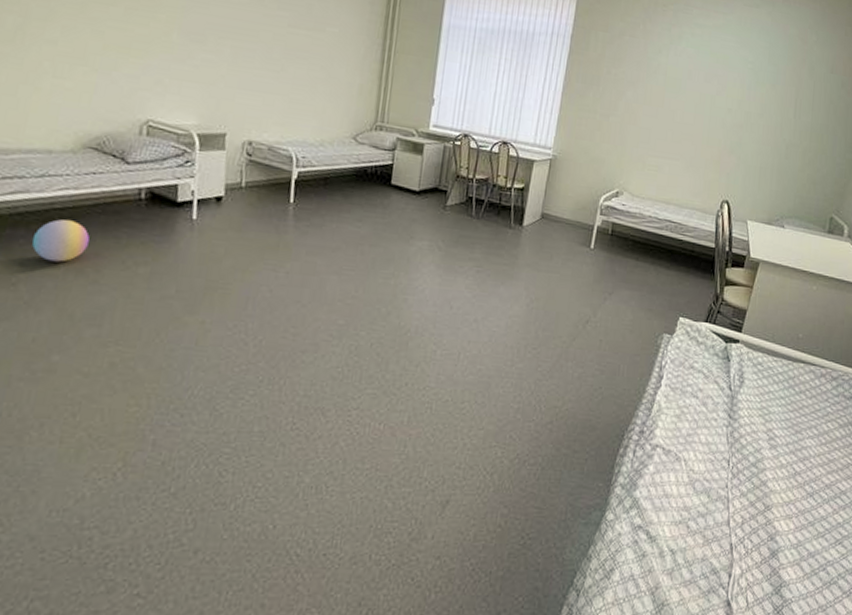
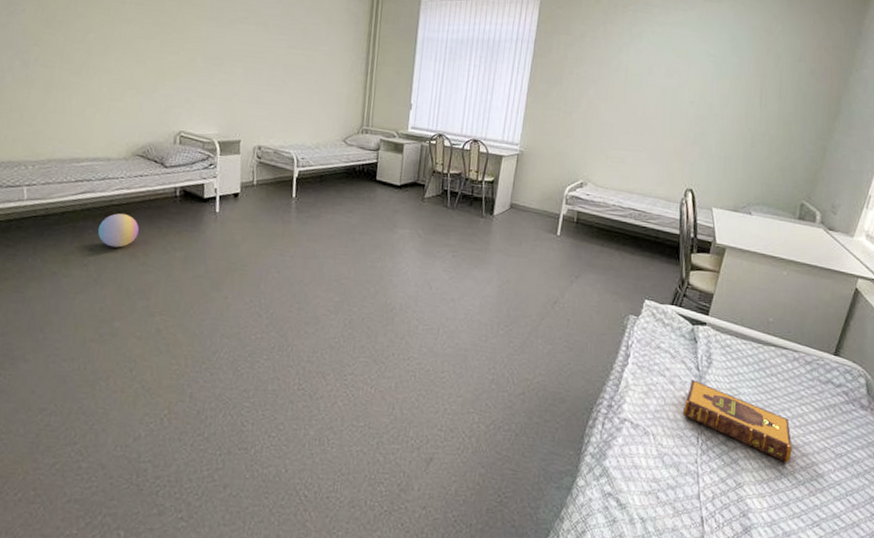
hardback book: none [714,400,818,482] -> present [682,379,792,464]

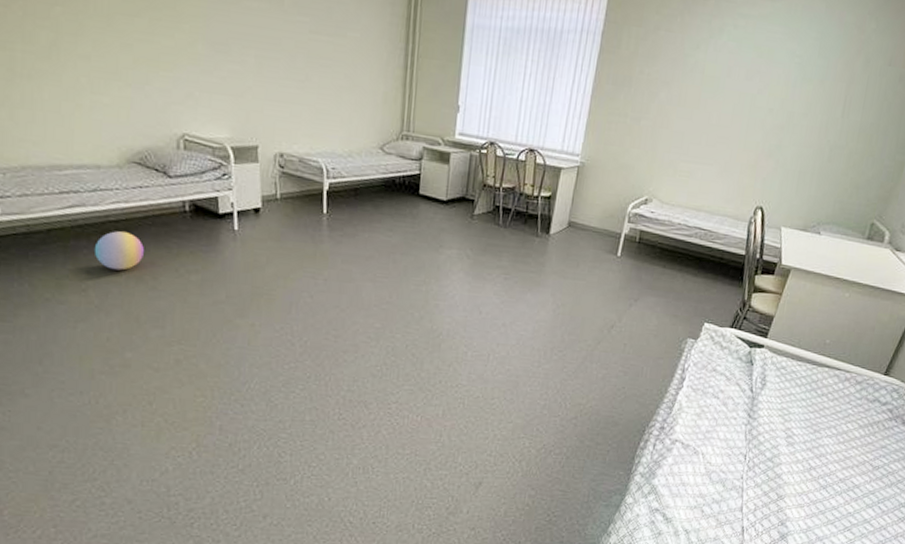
hardback book: present [682,379,792,464] -> none [732,401,834,476]

